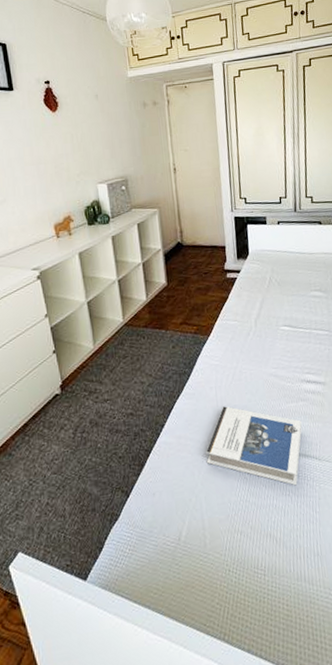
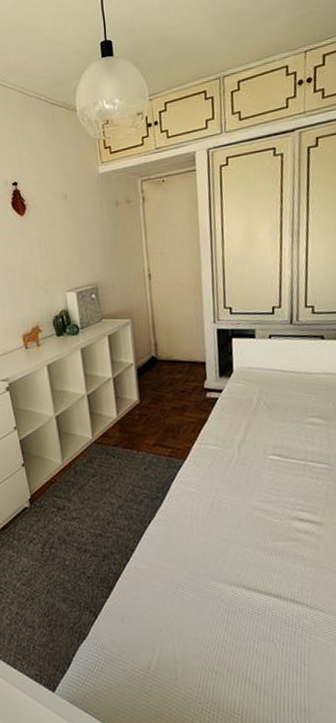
hardback book: present [205,406,302,486] -> none [178,537,291,632]

